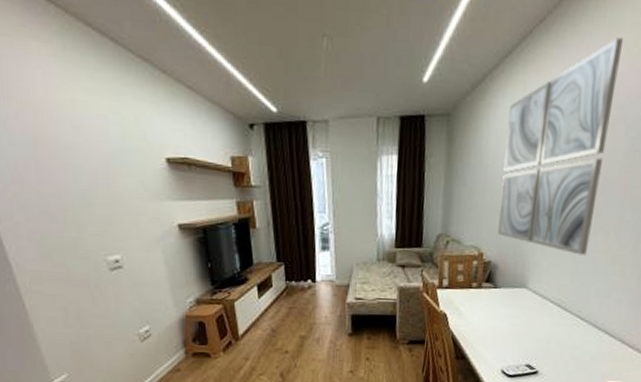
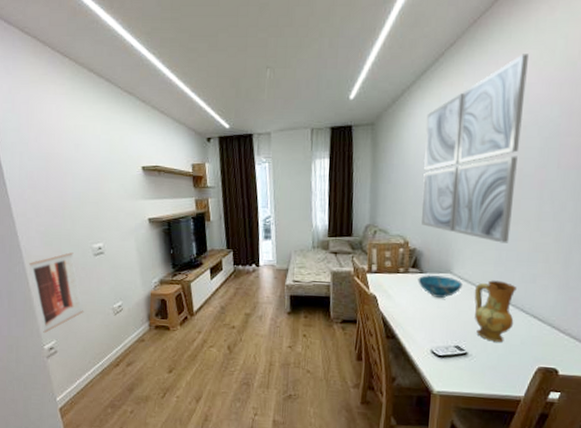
wall art: none [23,266,102,366] -> present [29,252,84,334]
decorative bowl: none [491,290,537,314] -> present [418,275,463,298]
ceramic jug: none [547,295,591,359] -> present [474,280,517,342]

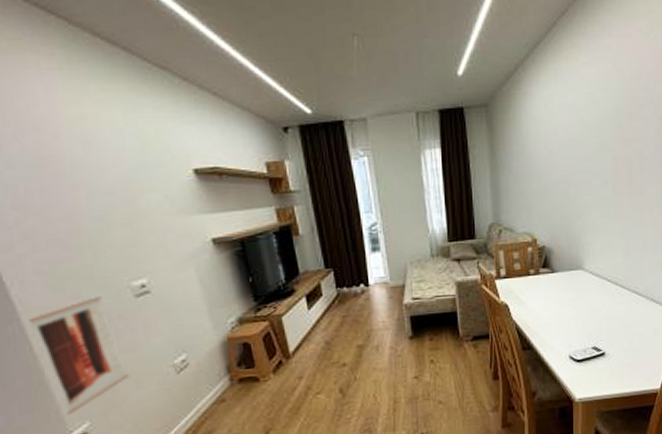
decorative bowl: present [418,275,463,298] -> none [550,273,595,298]
wall art: present [422,54,528,243] -> none [544,25,639,232]
ceramic jug: present [474,280,517,342] -> none [606,271,646,337]

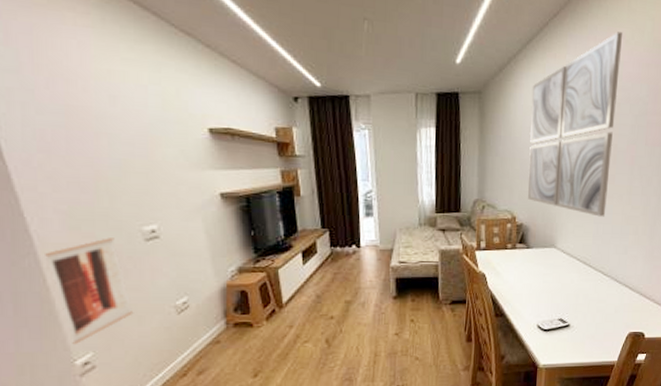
wall art: none [544,25,639,232] -> present [528,32,622,217]

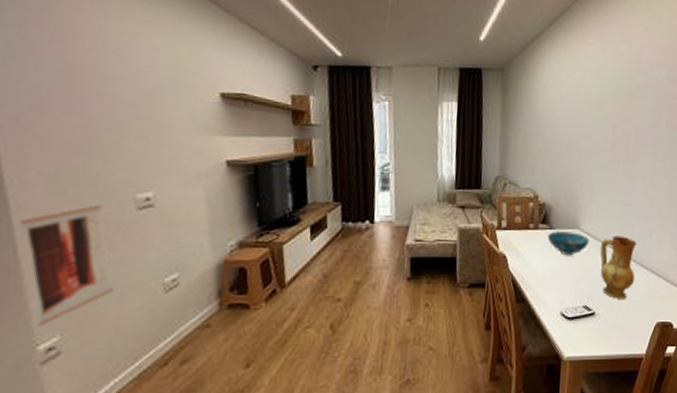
decorative bowl: none [525,250,565,272] -> present [547,231,589,255]
wall art: present [528,32,622,217] -> none [551,18,641,199]
ceramic jug: none [575,253,612,312] -> present [600,235,637,299]

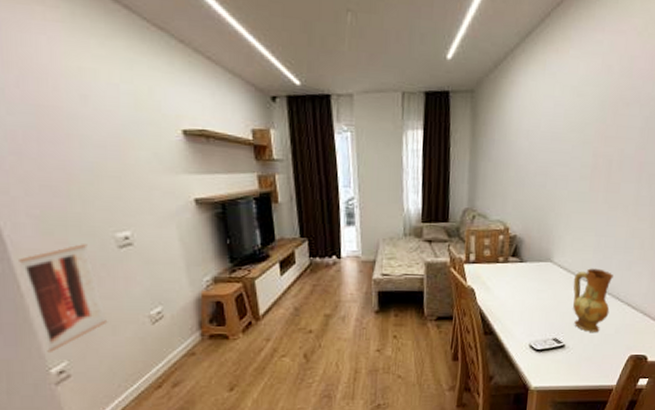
decorative bowl: present [547,231,589,255] -> none [517,264,562,288]

